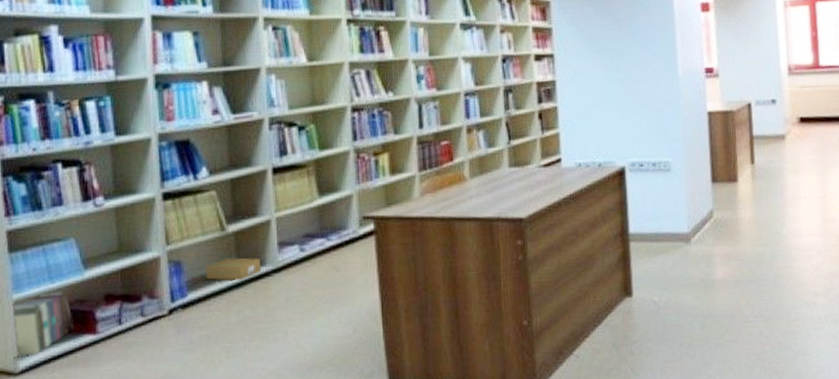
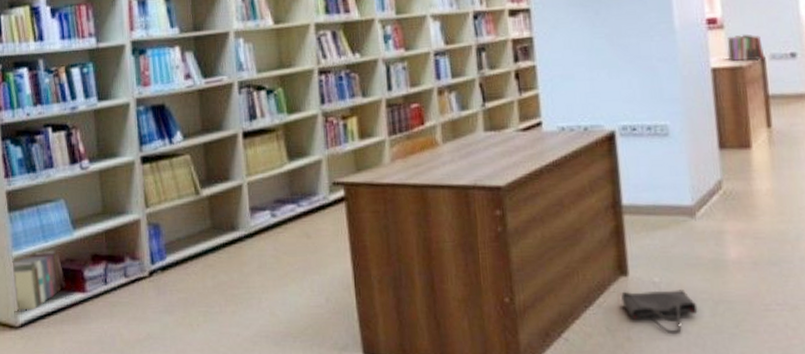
box: present [205,257,262,281] -> none [181,222,235,244]
tote bag: none [626,307,690,347] -> present [621,289,698,335]
books: none [721,82,752,107] -> present [727,33,766,62]

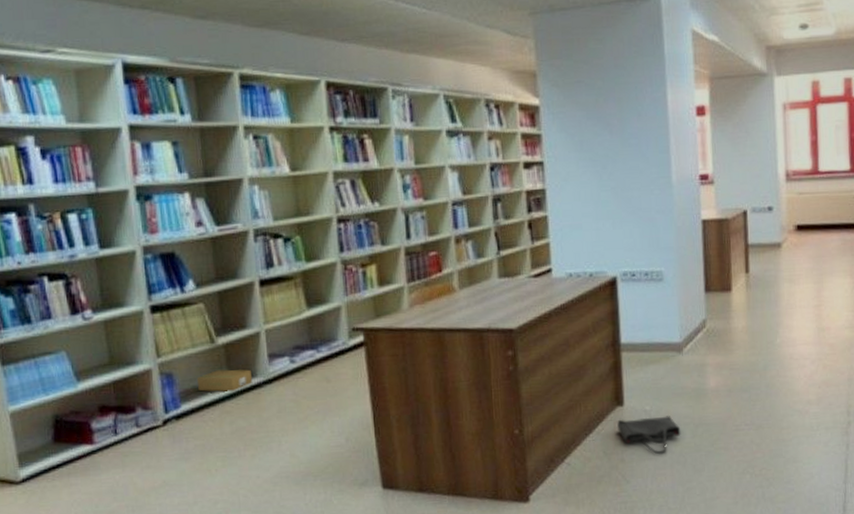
books: present [12,250,66,311] -> none [8,403,72,466]
box: none [181,222,235,244] -> present [196,369,253,392]
books: present [727,33,766,62] -> none [716,189,747,215]

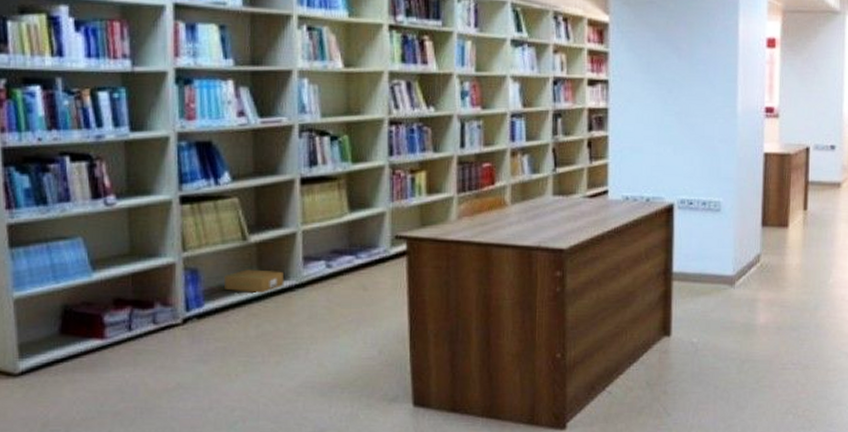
tote bag: present [617,416,681,455] -> none [663,349,727,389]

